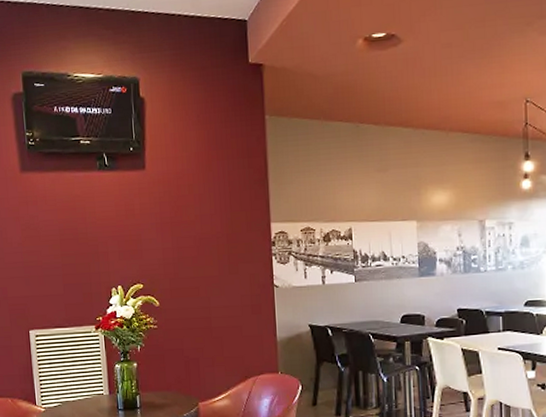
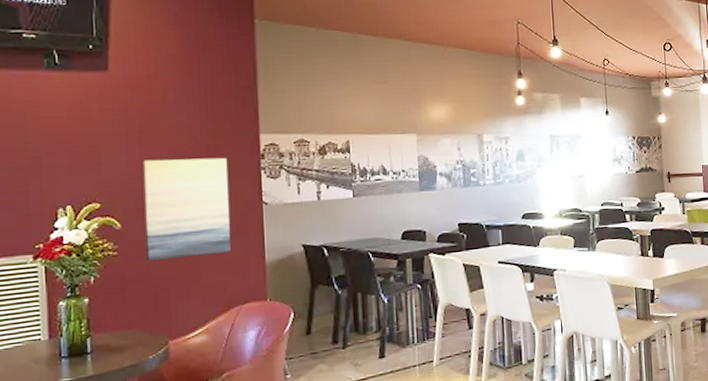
wall art: none [174,244,247,335] -> present [143,157,231,261]

